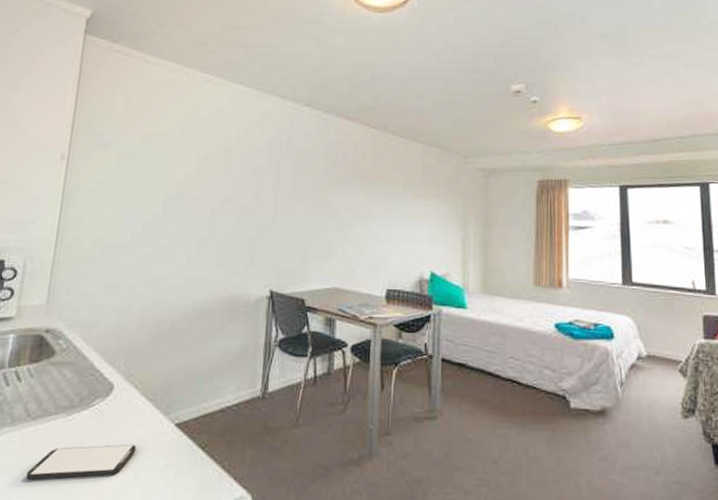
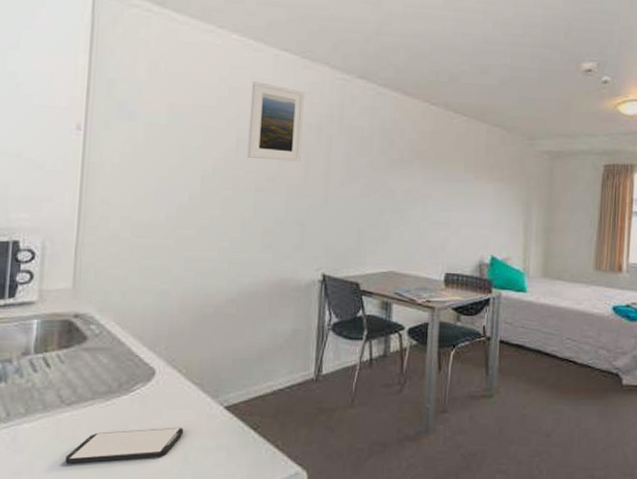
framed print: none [205,112,257,184] -> present [247,81,305,162]

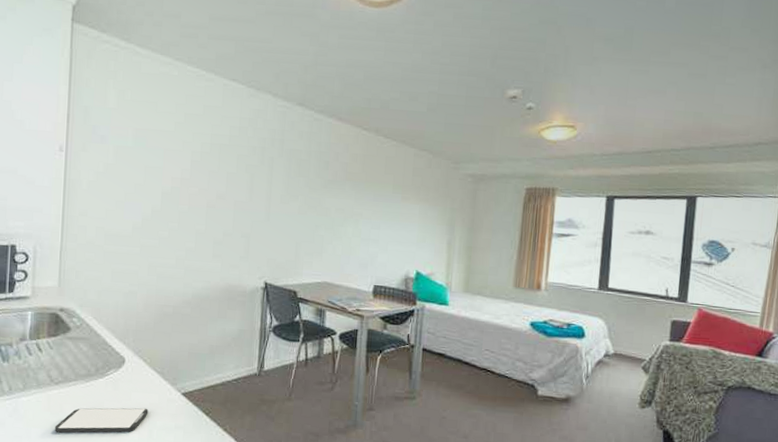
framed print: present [247,81,305,162] -> none [200,109,250,181]

